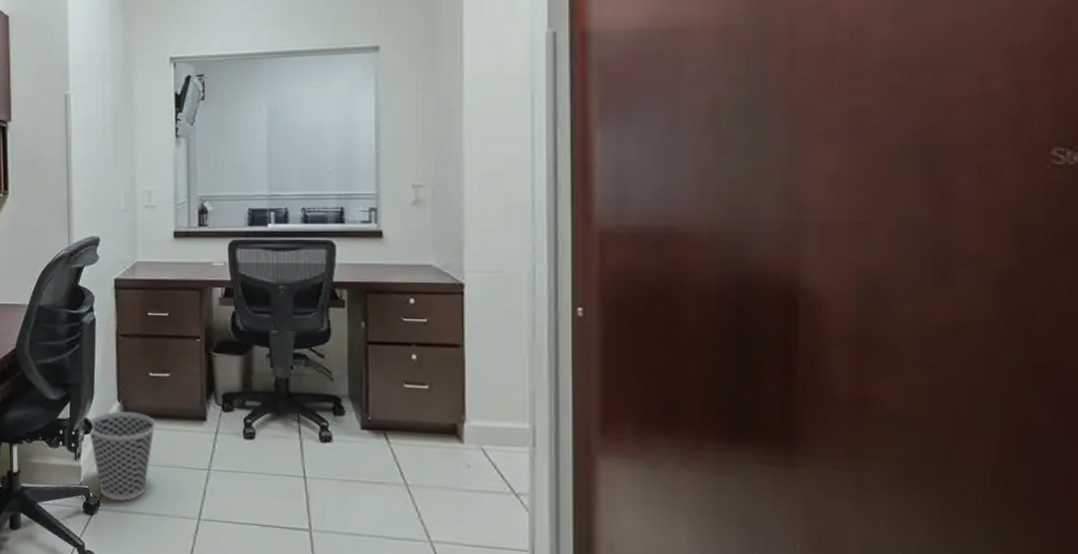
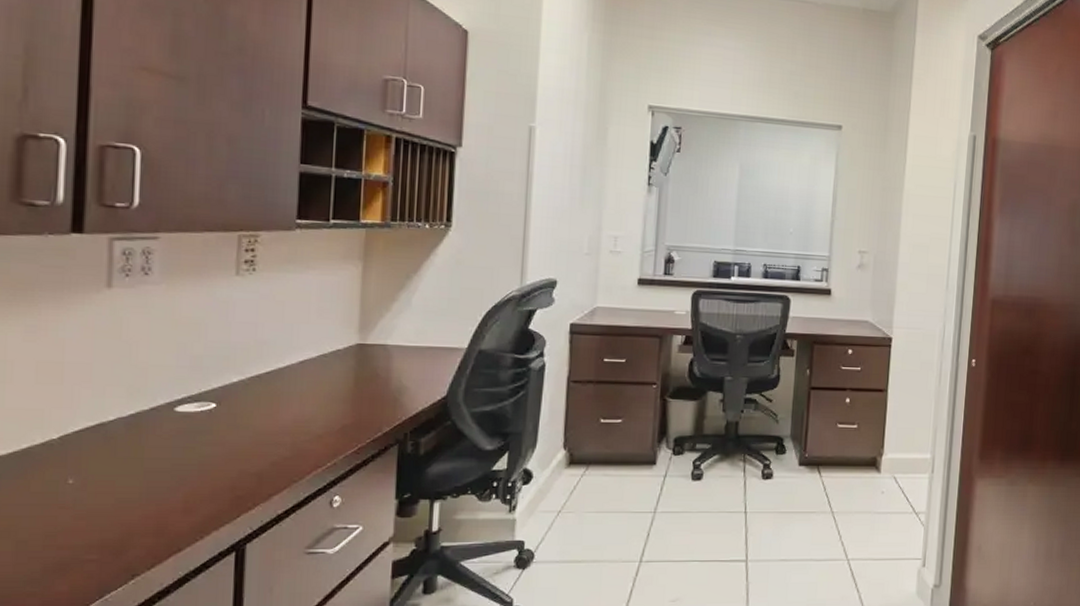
wastebasket: present [88,411,156,502] -> none [527,459,604,552]

